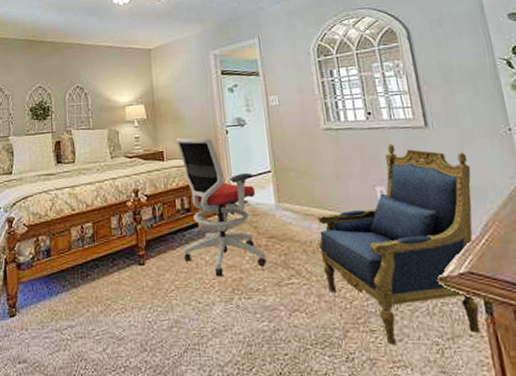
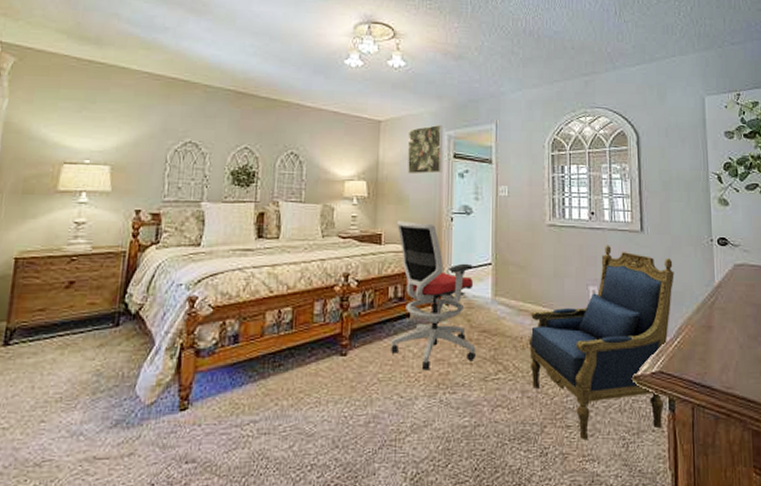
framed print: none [176,45,213,94] -> present [407,124,443,175]

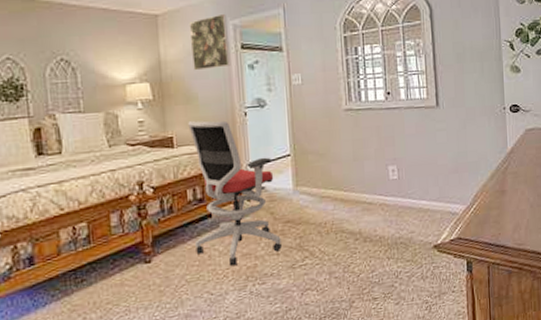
armchair: present [528,245,675,441] -> none [332,123,470,309]

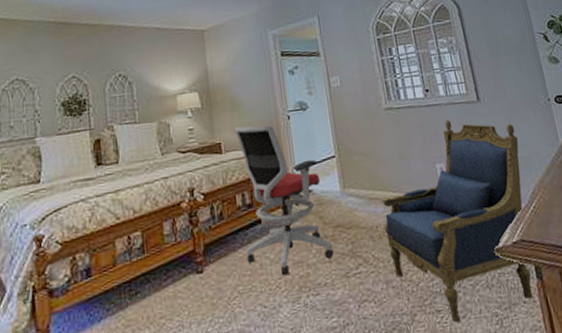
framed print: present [189,13,231,71] -> none [232,25,273,79]
armchair: none [332,123,470,309] -> present [382,119,533,324]

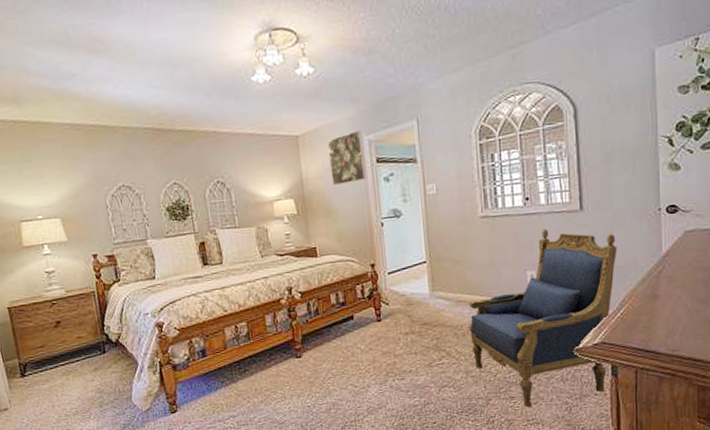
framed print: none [232,25,273,79] -> present [326,129,368,186]
office chair: present [235,124,334,275] -> none [329,231,419,363]

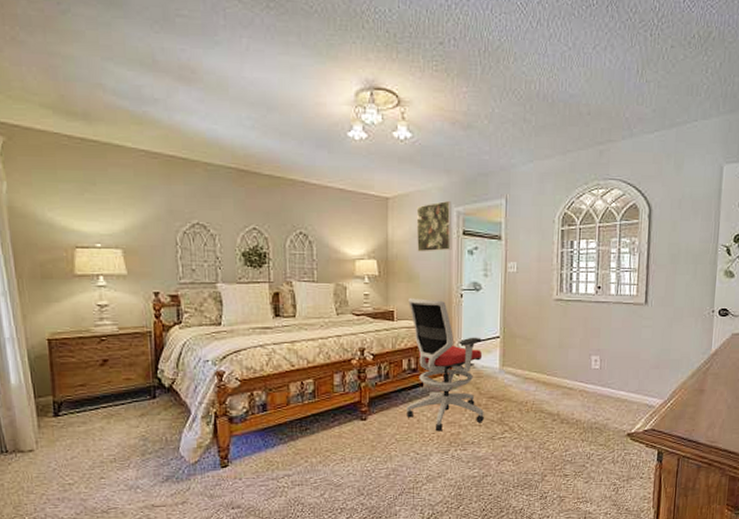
office chair: none [329,231,419,363] -> present [407,298,484,432]
armchair: present [468,228,617,408] -> none [532,317,674,486]

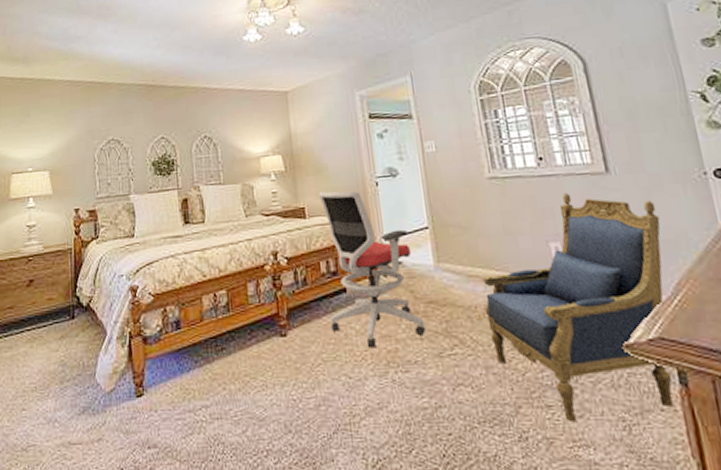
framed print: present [416,200,452,252] -> none [316,85,360,142]
armchair: none [532,317,674,486] -> present [483,192,674,423]

